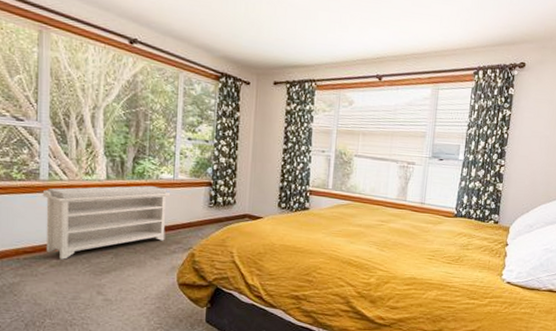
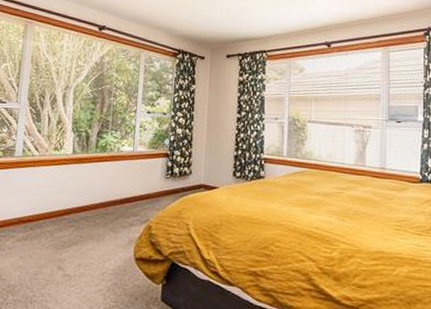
bench: present [42,185,170,260] -> none [14,158,129,233]

